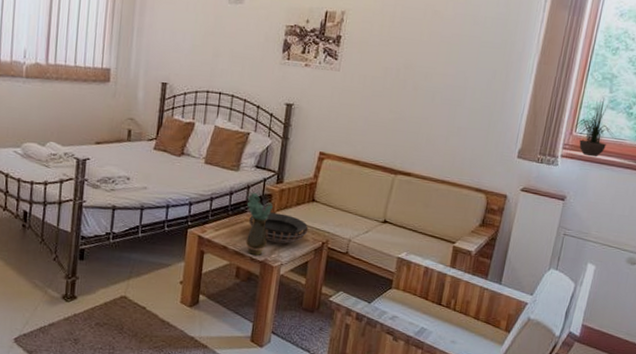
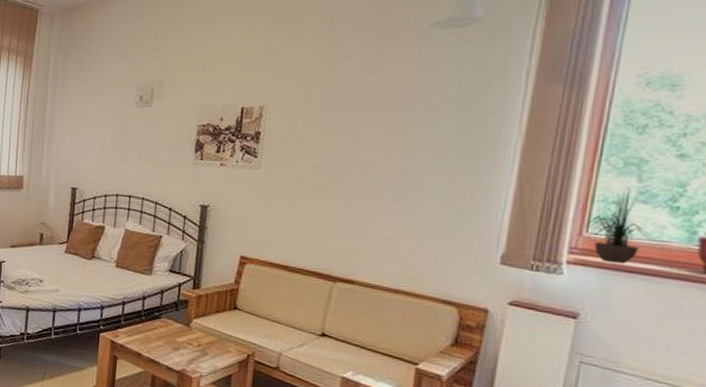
vase: present [245,191,274,255] -> none [160,296,190,365]
decorative bowl: present [248,212,309,244] -> none [163,319,231,354]

